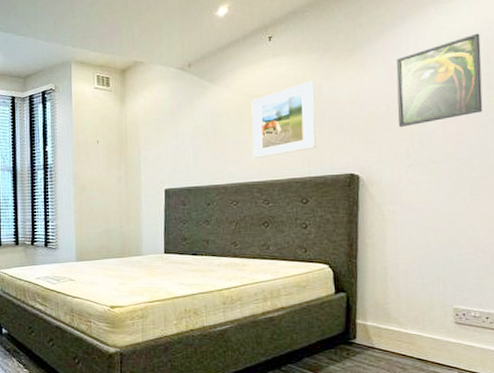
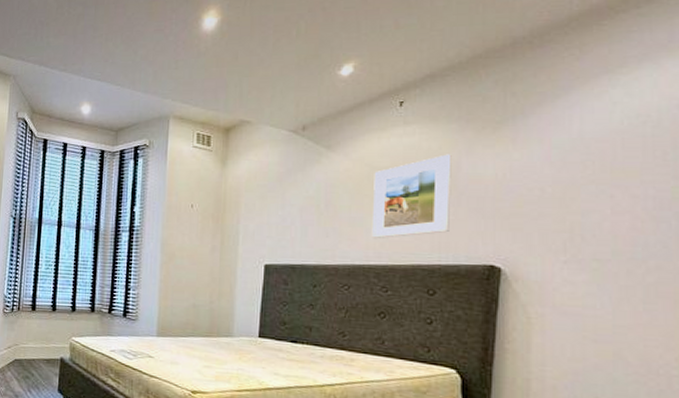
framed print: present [396,33,483,127] -> none [554,111,666,215]

